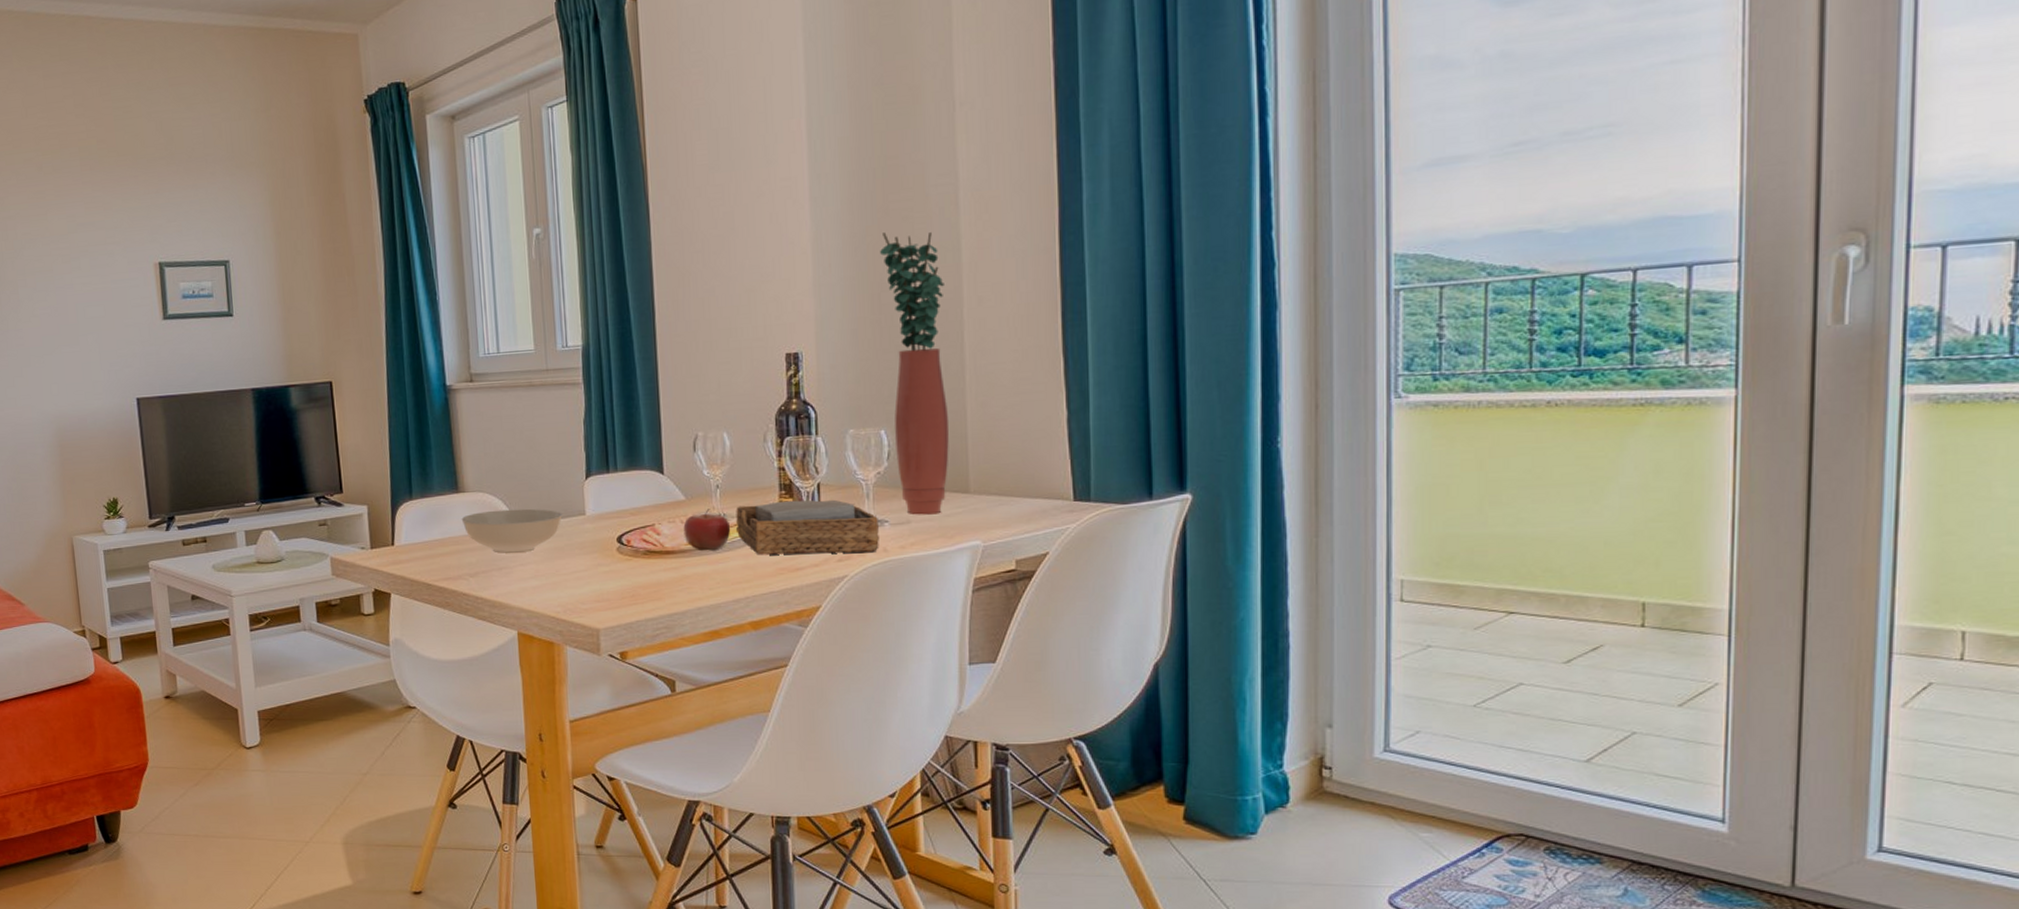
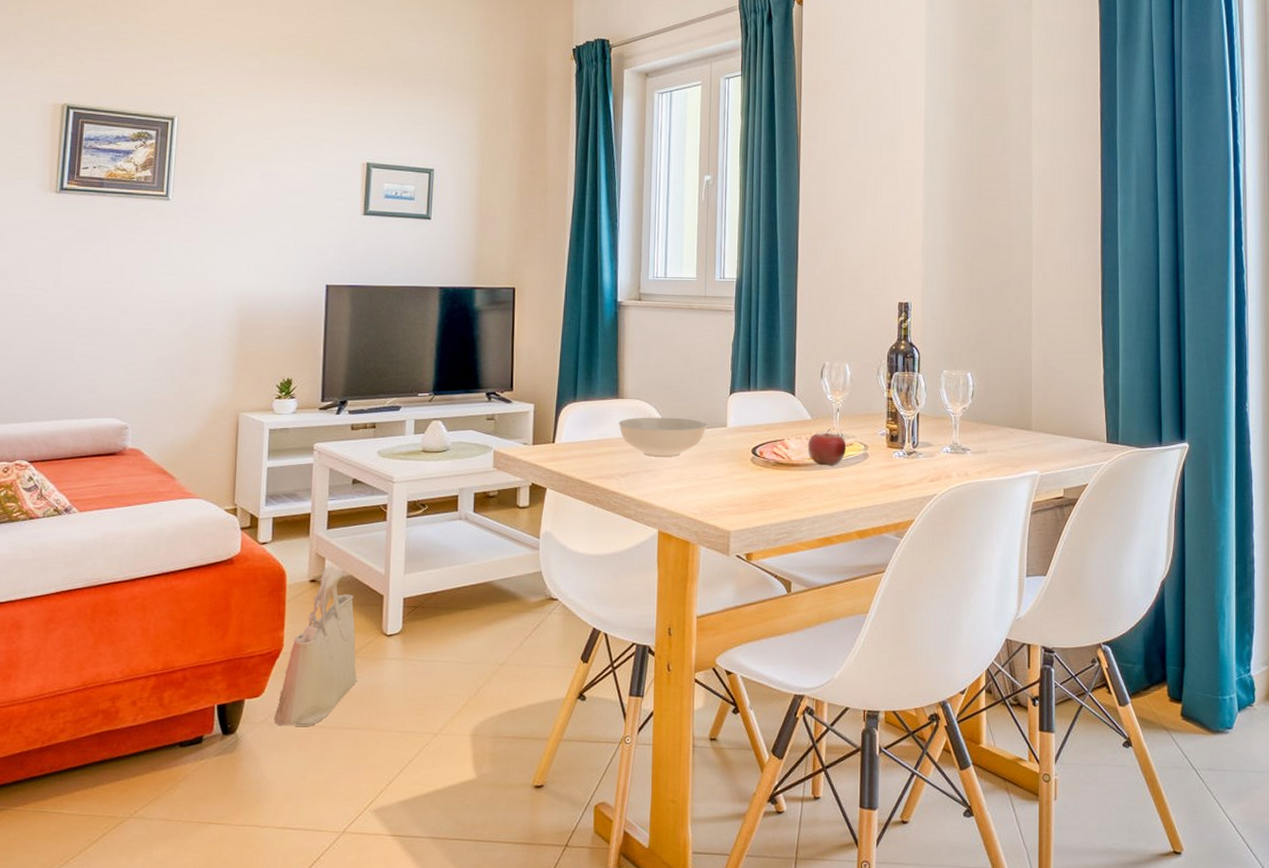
handbag: none [150,682,224,836] -> present [274,566,358,727]
napkin holder: present [736,499,879,555] -> none [851,426,962,476]
vase: present [880,232,950,515] -> none [974,214,1019,446]

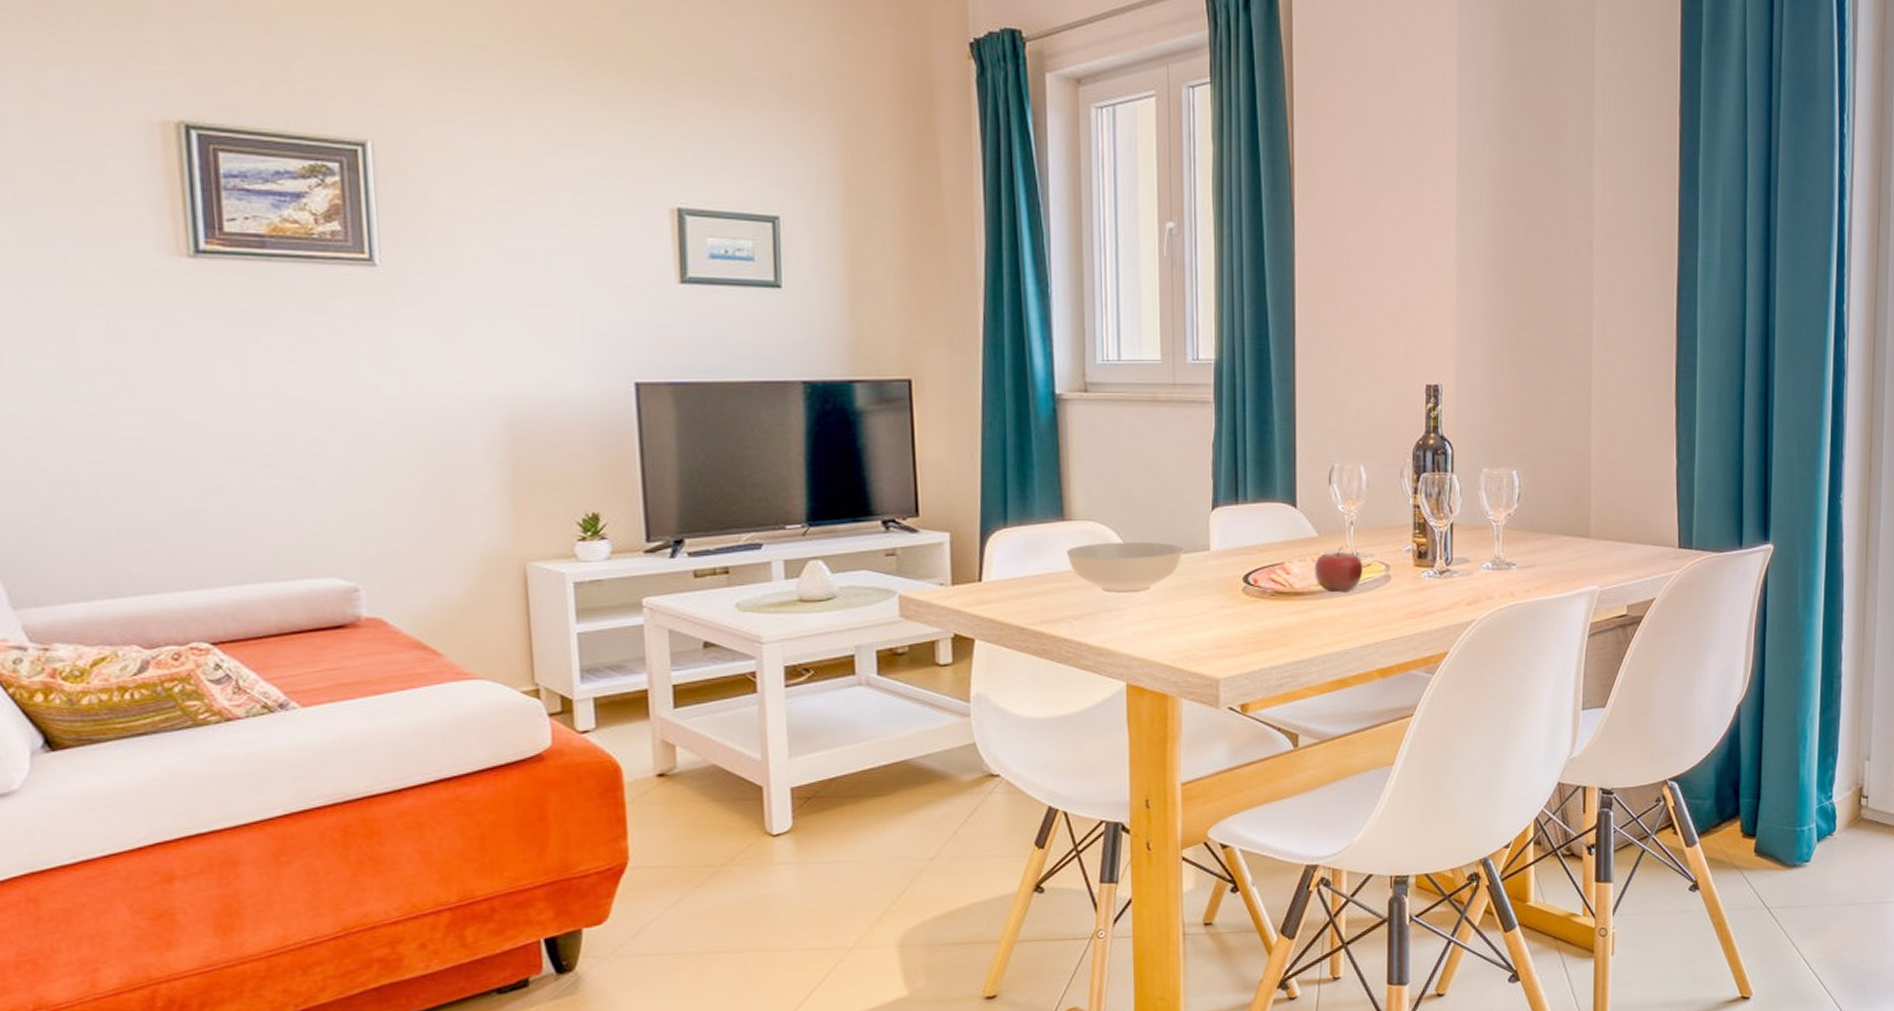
handbag: present [274,566,358,727] -> none [626,755,738,957]

